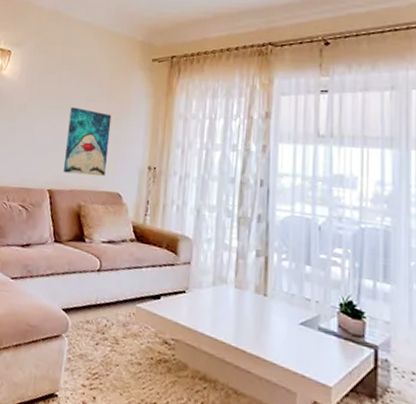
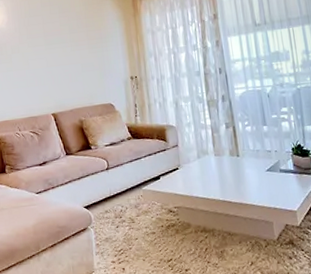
wall art: present [63,107,112,177] -> none [57,40,97,97]

